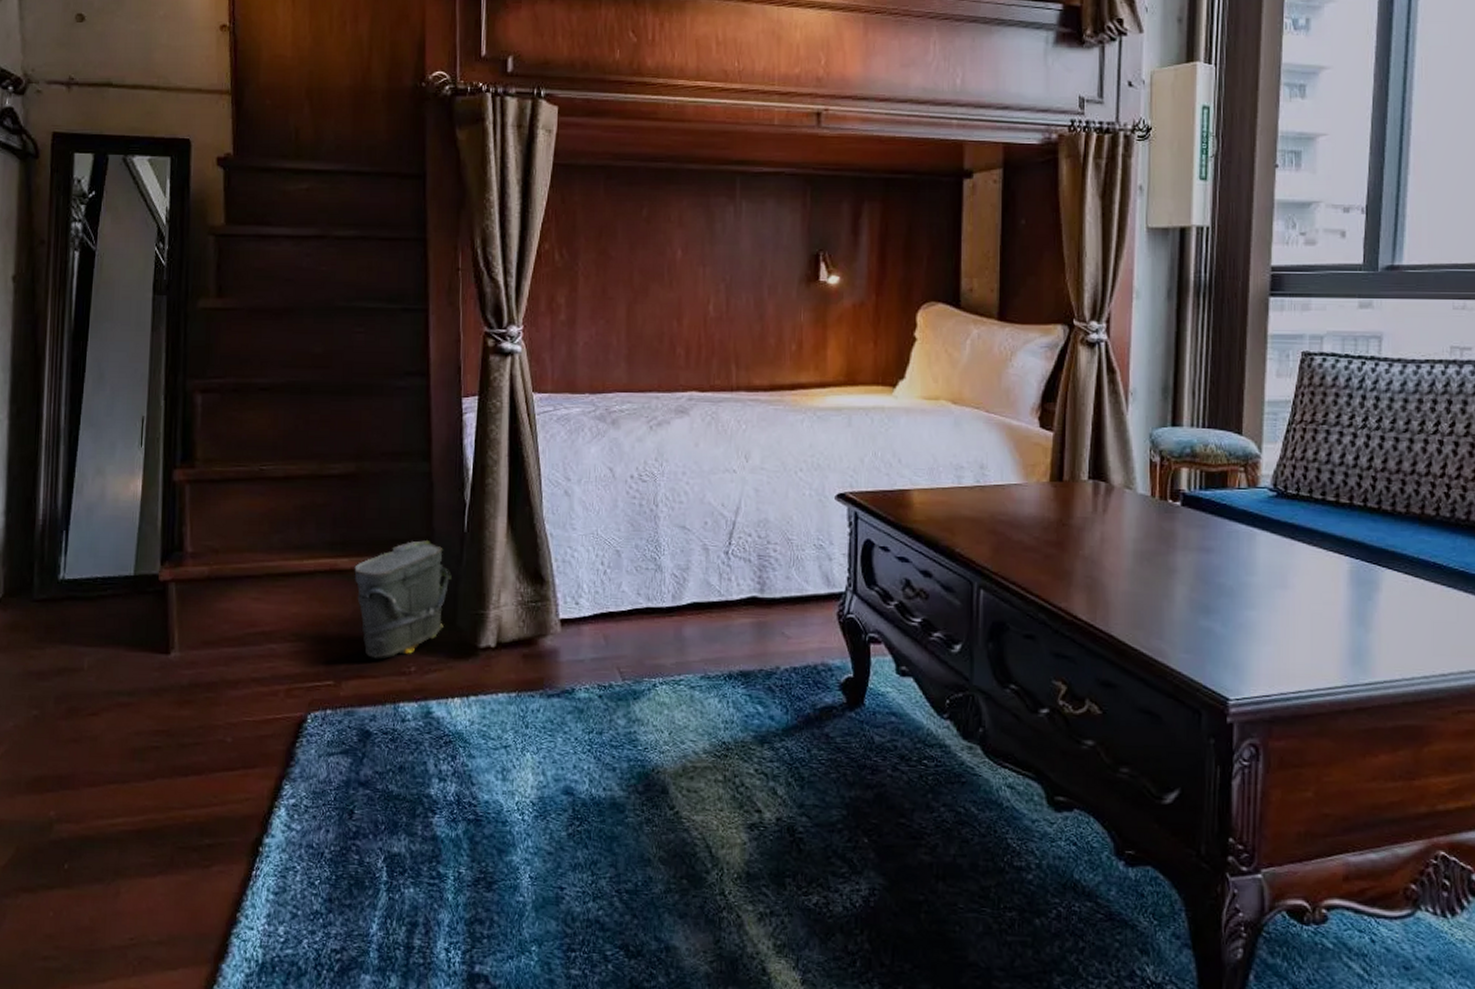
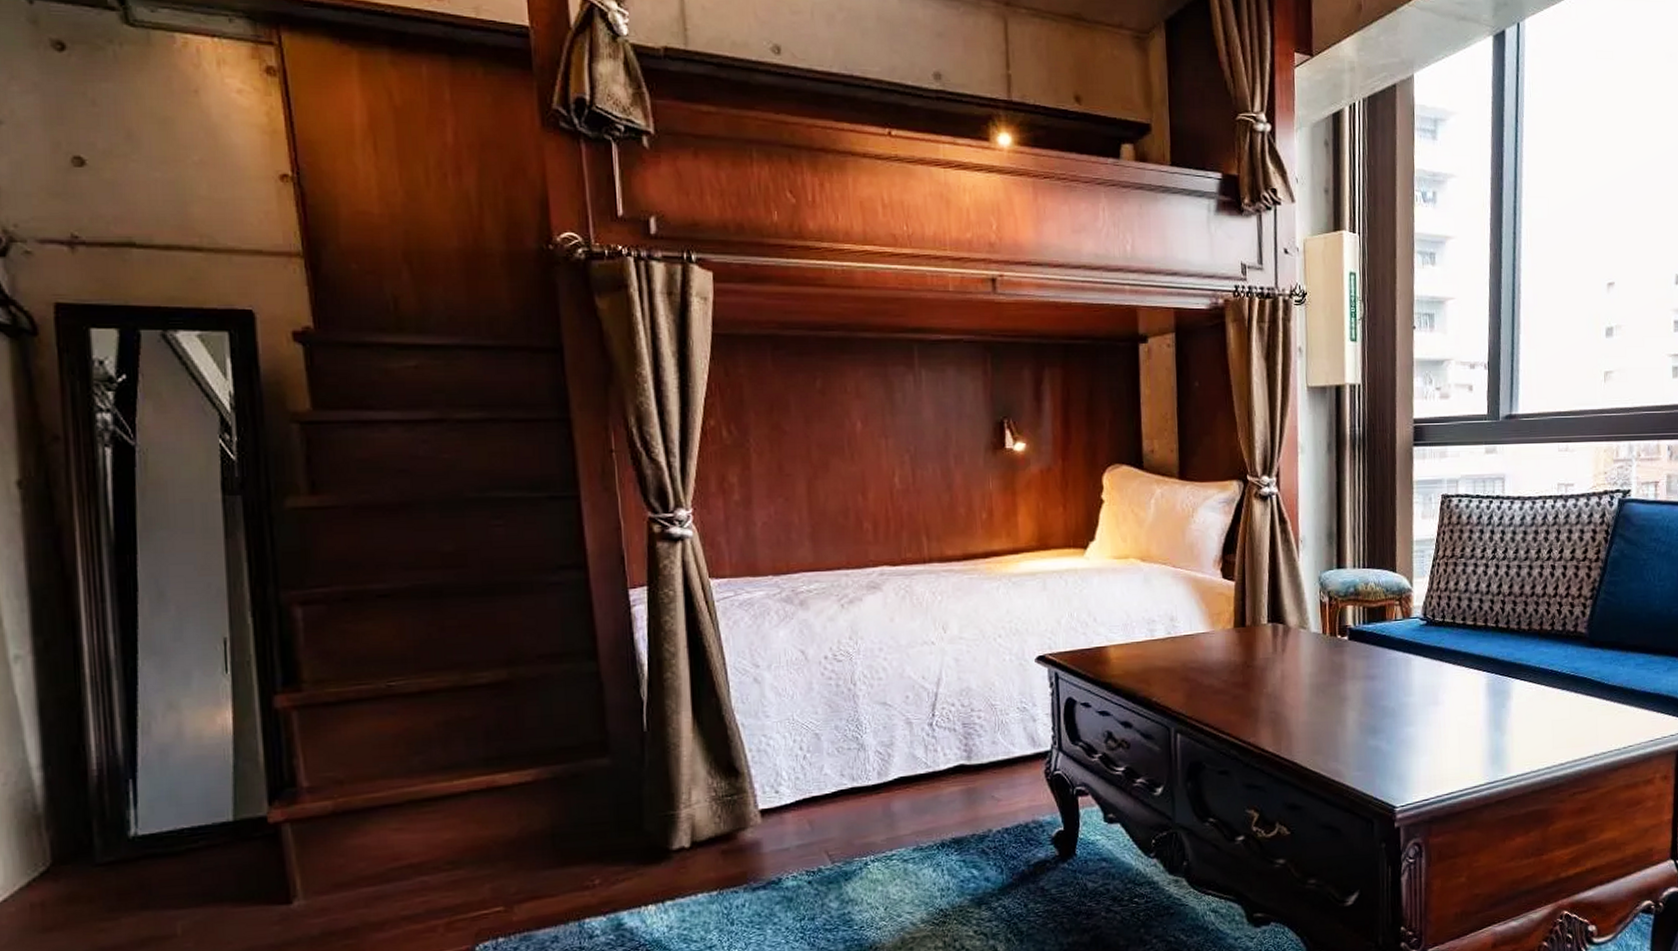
bag: present [354,540,452,660] -> none [517,744,634,877]

